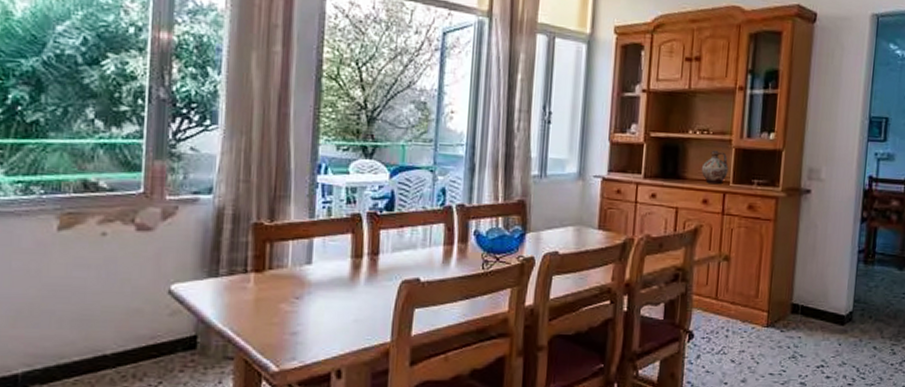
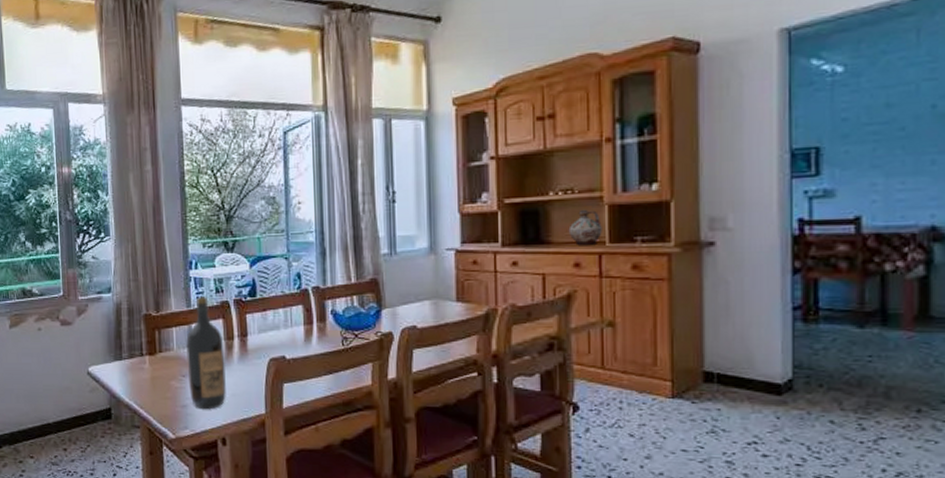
wine bottle: none [302,206,351,336] -> present [185,297,226,409]

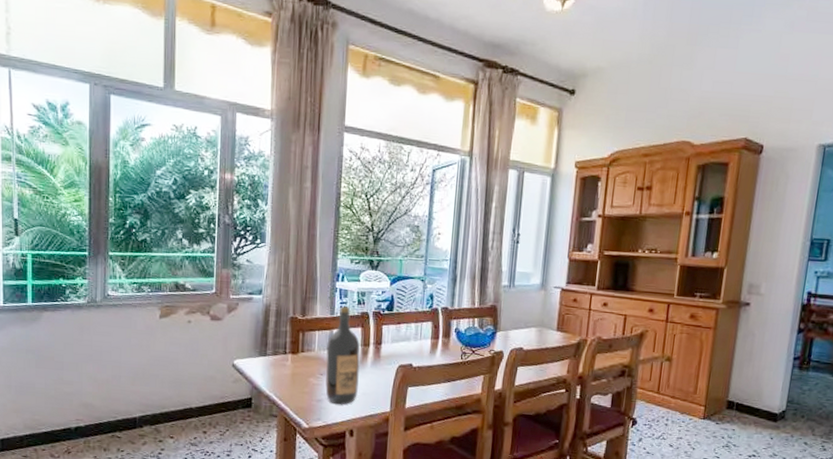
ceramic jug: present [568,209,602,246] -> none [648,266,674,296]

